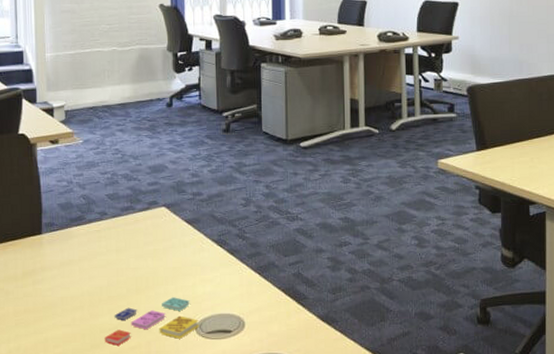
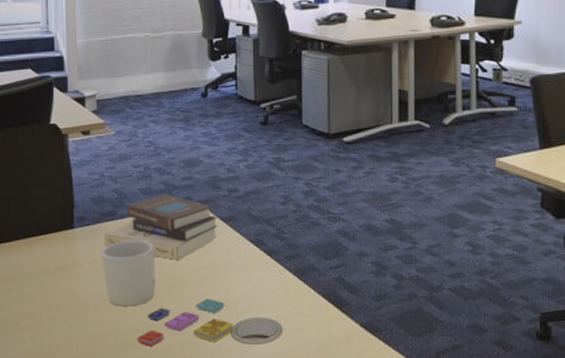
mug: none [69,242,123,308] -> present [101,239,156,307]
books: none [72,199,183,262] -> present [104,194,219,260]

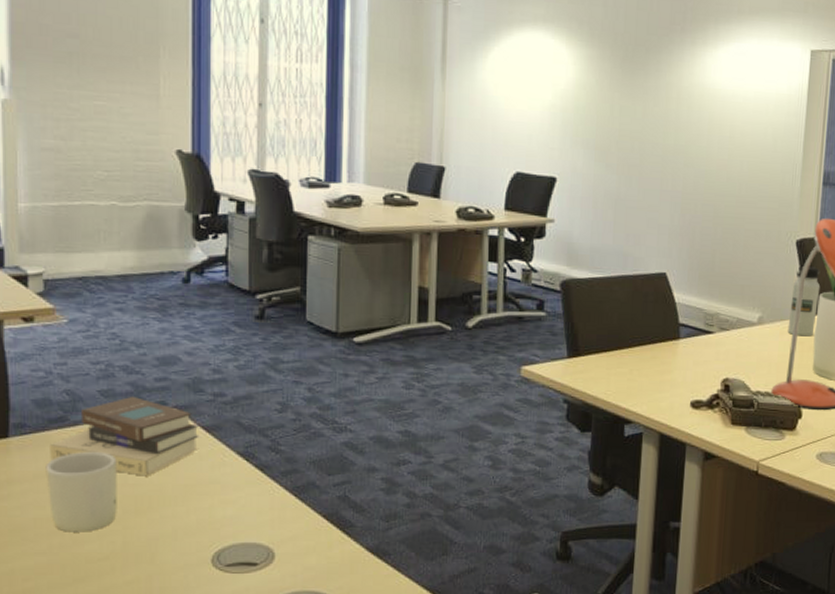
books: present [137,298,235,347] -> none [91,521,217,580]

